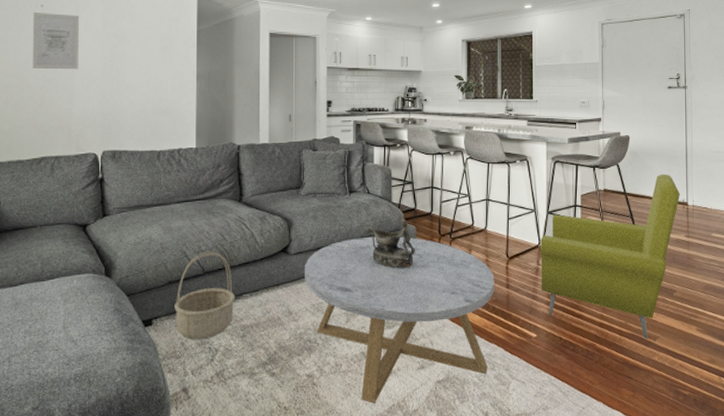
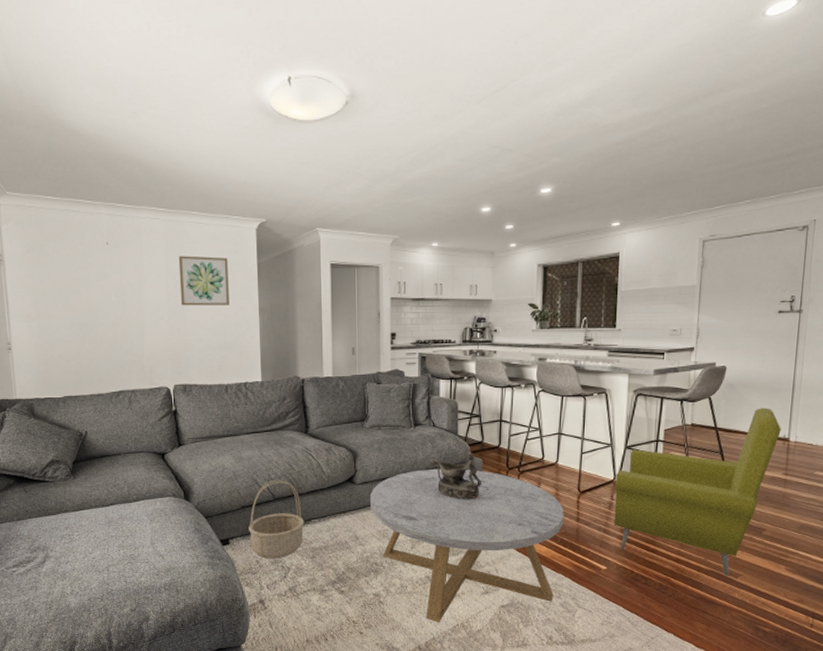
wall art: present [32,11,80,70] -> none [99,249,147,307]
wall art: none [115,20,167,70] -> present [178,256,230,306]

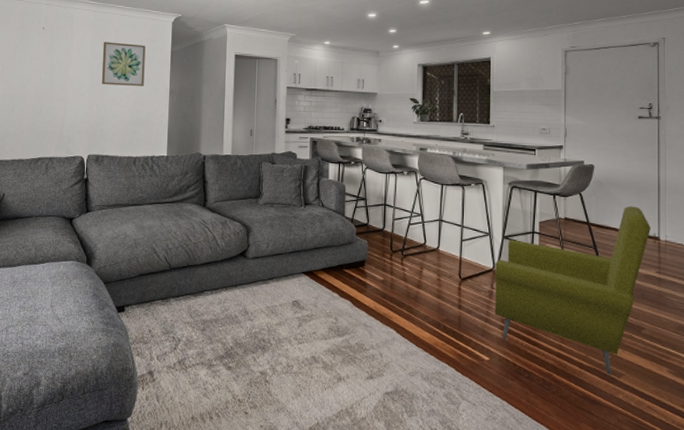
basket: present [249,479,305,559] -> none [144,249,198,329]
coffee table: present [370,468,564,622] -> none [261,247,446,407]
decorative bowl: present [430,451,481,499] -> none [318,232,367,280]

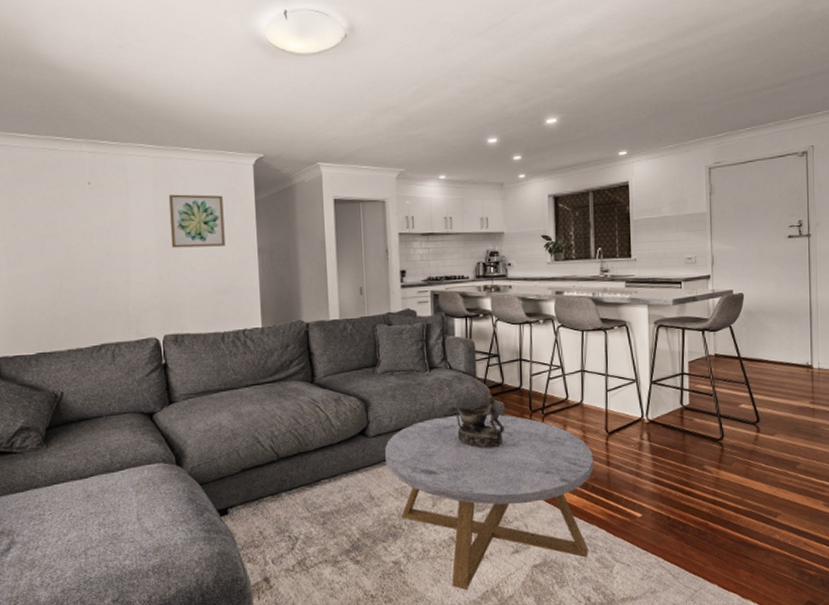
coffee table: none [261,247,446,407] -> present [385,414,593,590]
decorative bowl: none [318,232,367,280] -> present [448,394,504,447]
armchair: present [494,206,651,375] -> none [644,334,803,516]

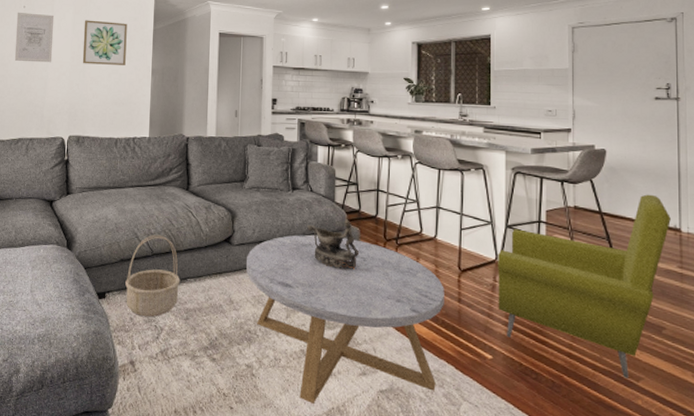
wall art: none [80,190,133,252] -> present [14,12,55,63]
basket: none [250,436,313,529] -> present [125,234,181,318]
armchair: none [644,334,803,516] -> present [498,194,671,378]

